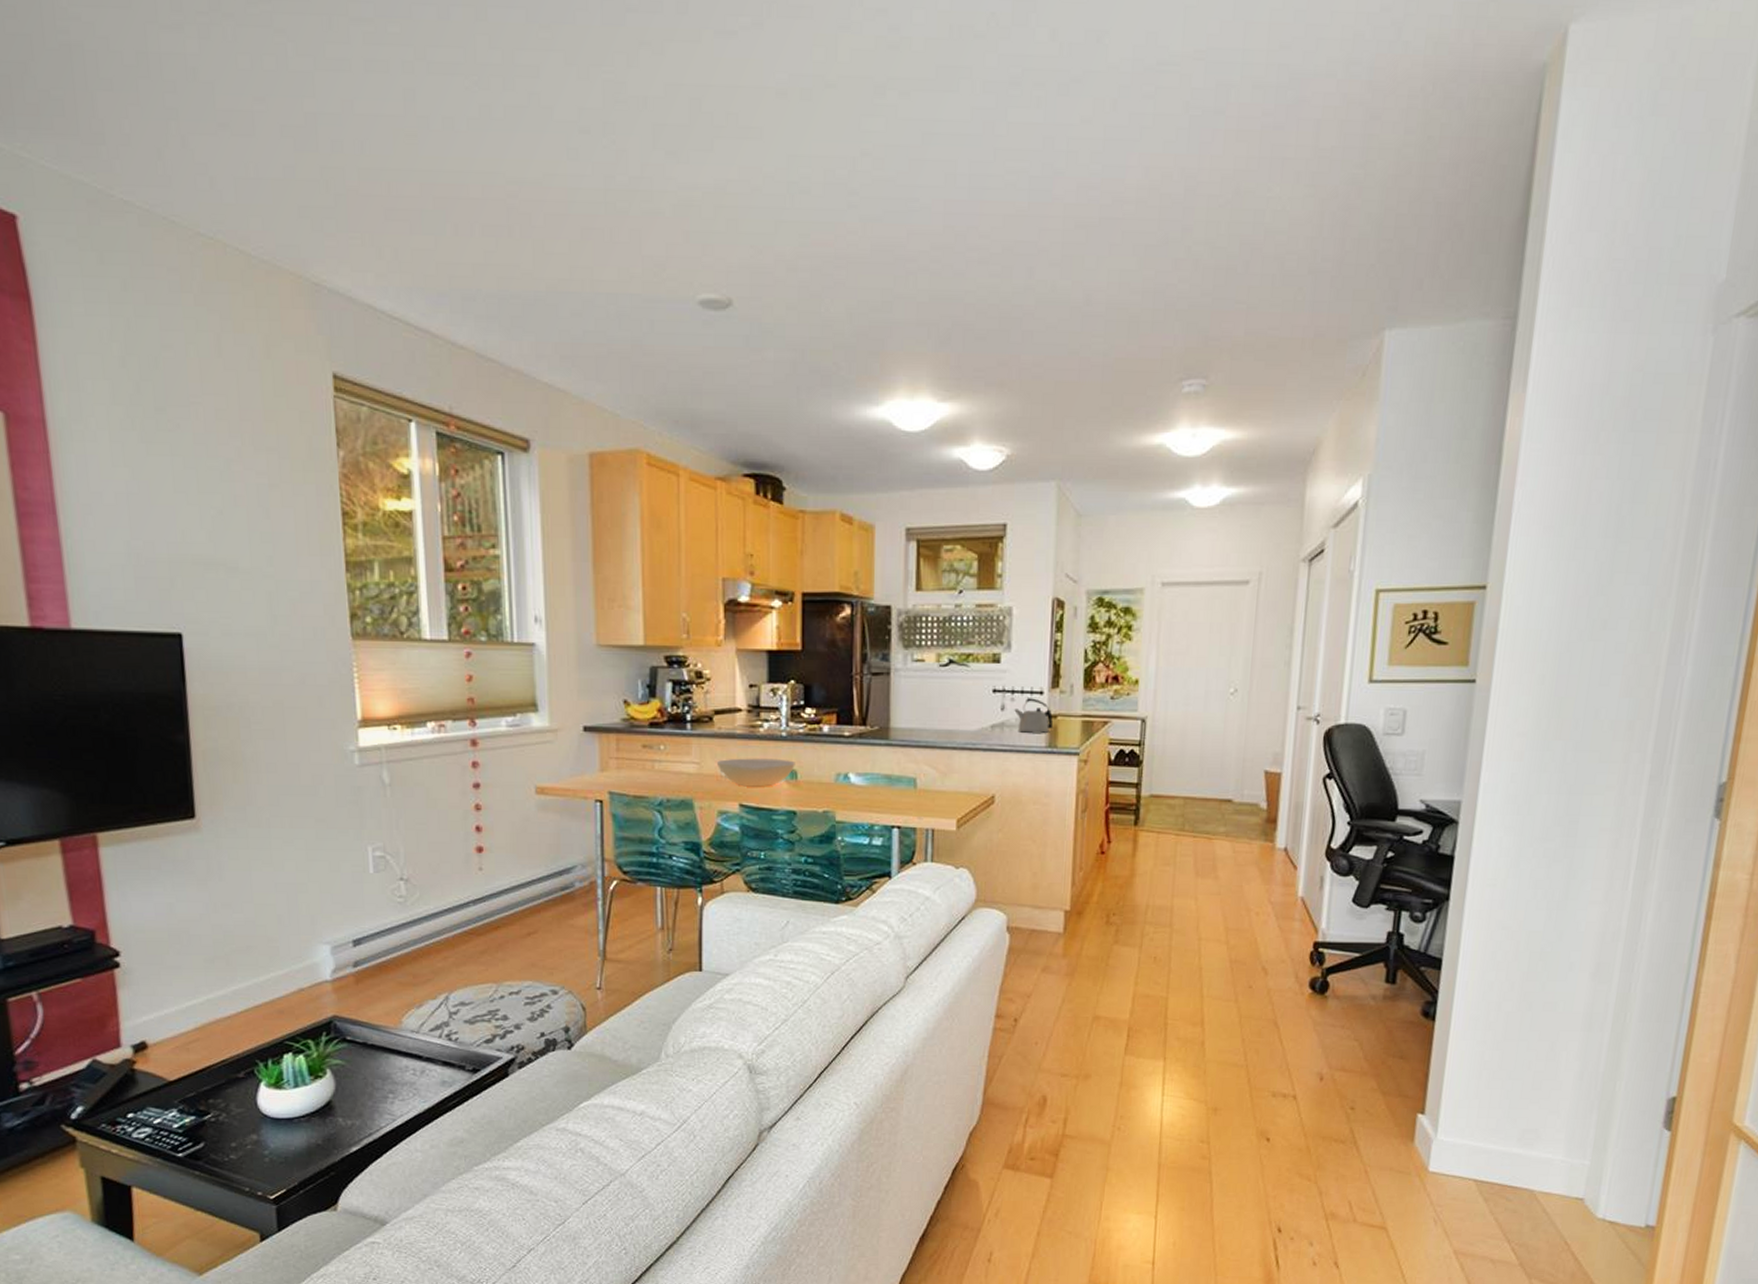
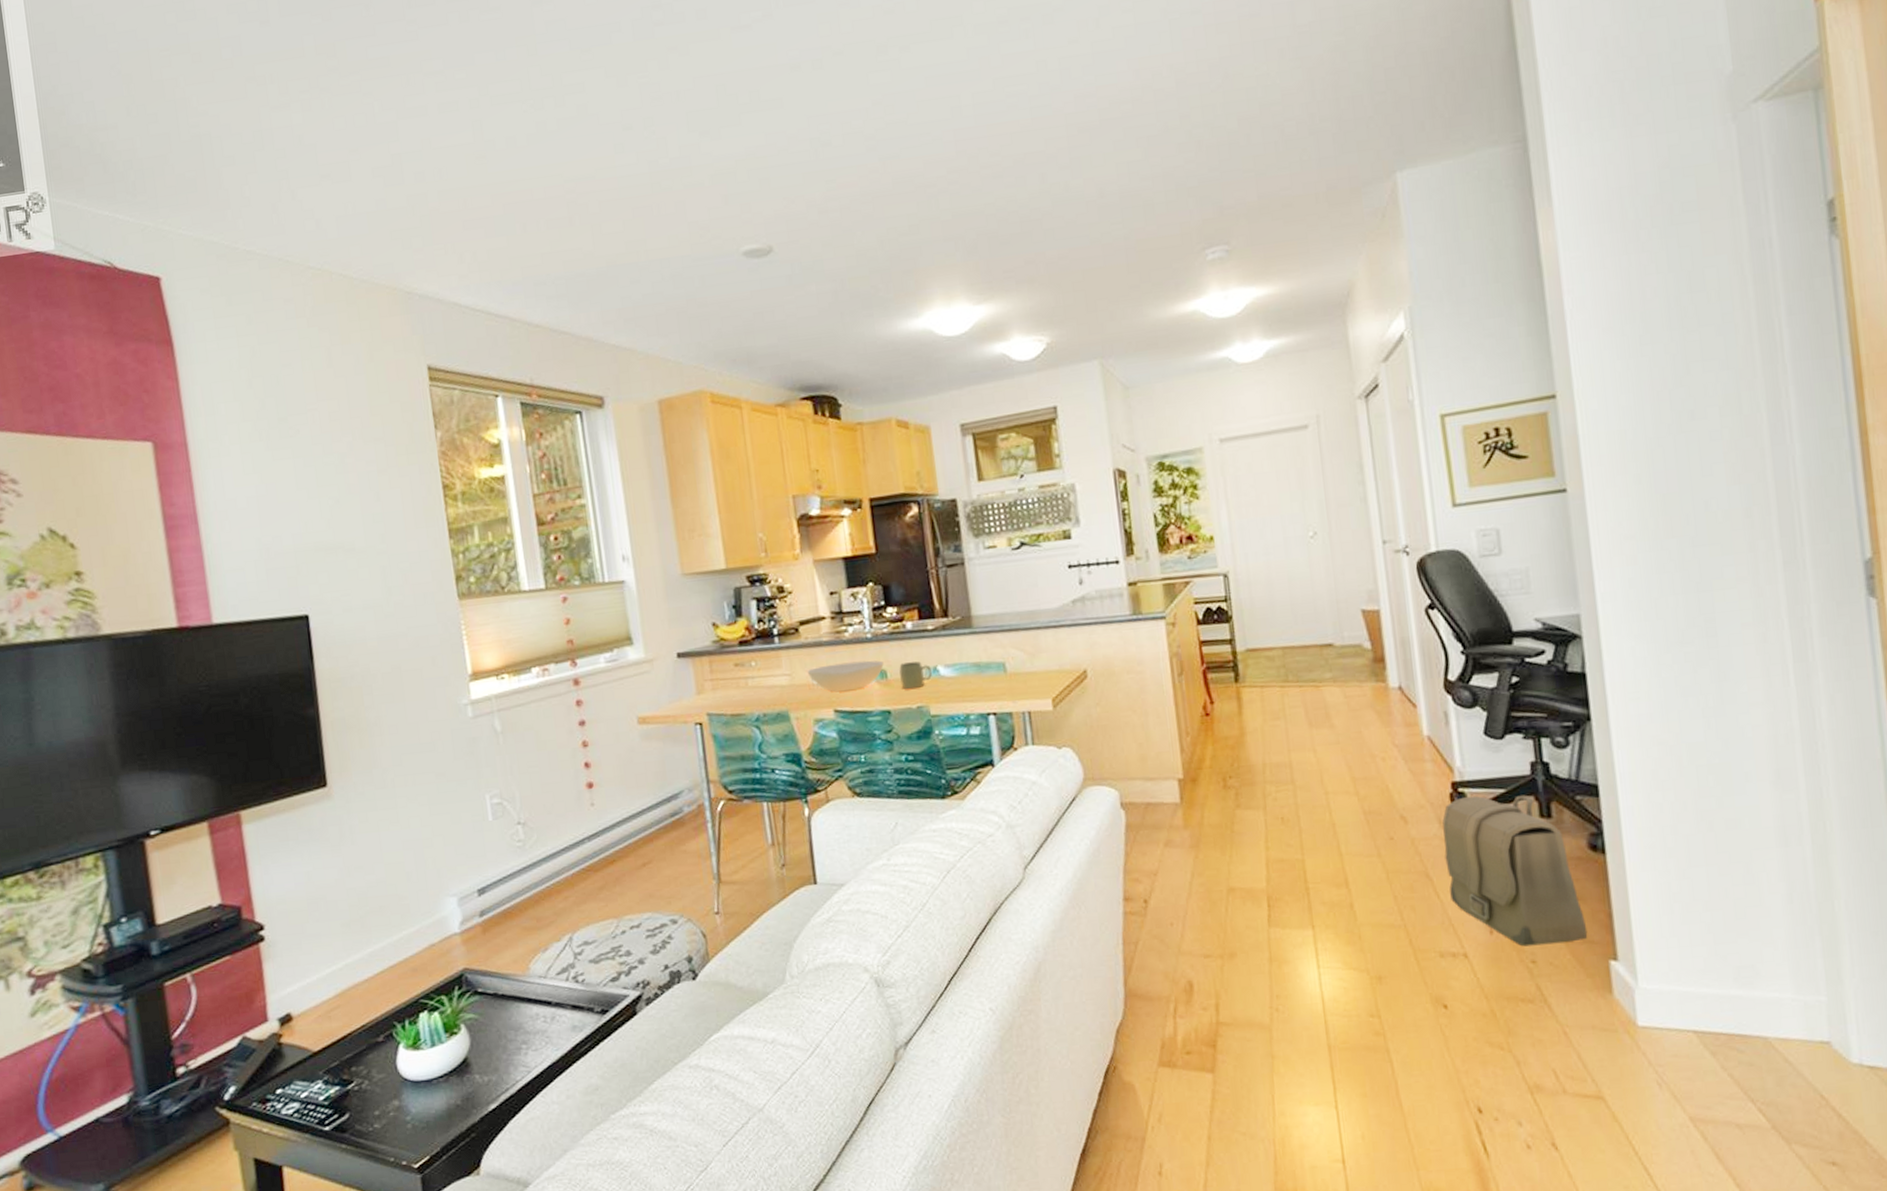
mug: none [810,766,843,794] -> present [899,661,933,690]
kettle: present [1014,698,1054,734] -> none [1093,568,1135,604]
backpack: none [1292,956,1405,1095] -> present [1442,795,1588,947]

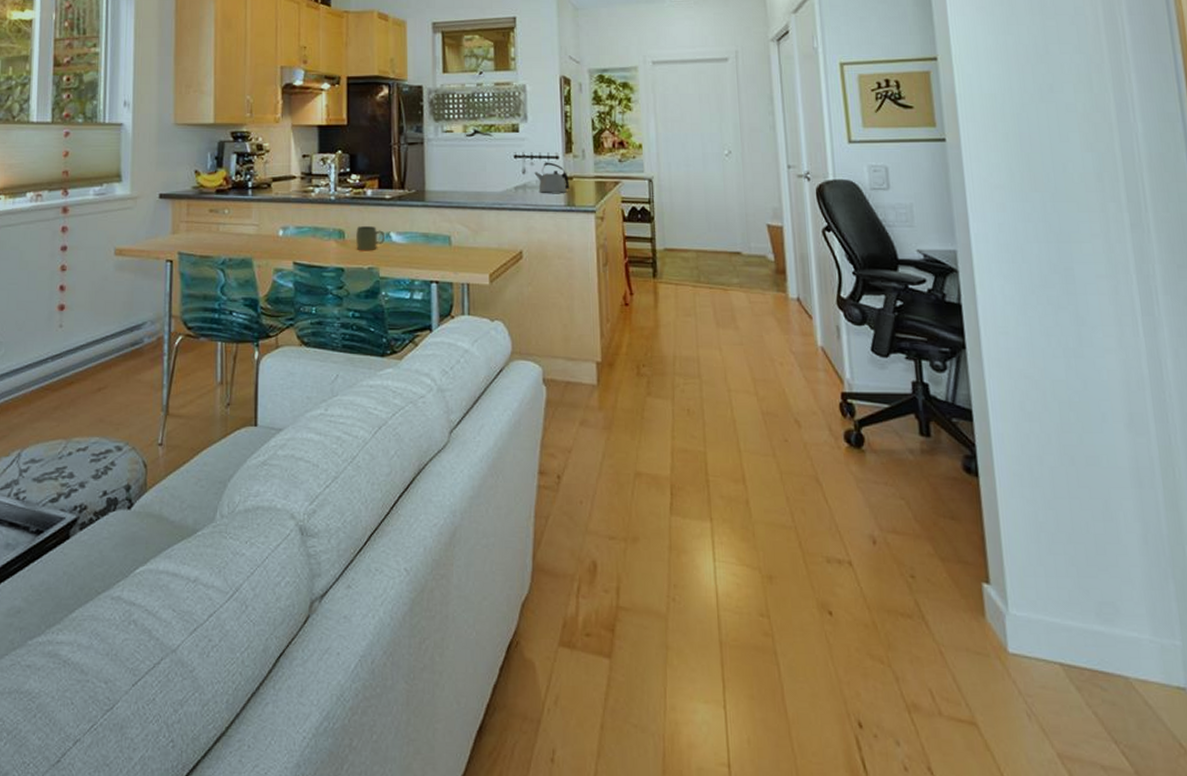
bowl: present [807,660,884,692] -> none [273,220,343,246]
kettle: none [1093,568,1135,604] -> present [534,162,570,194]
backpack: present [1442,795,1588,947] -> none [832,407,963,561]

